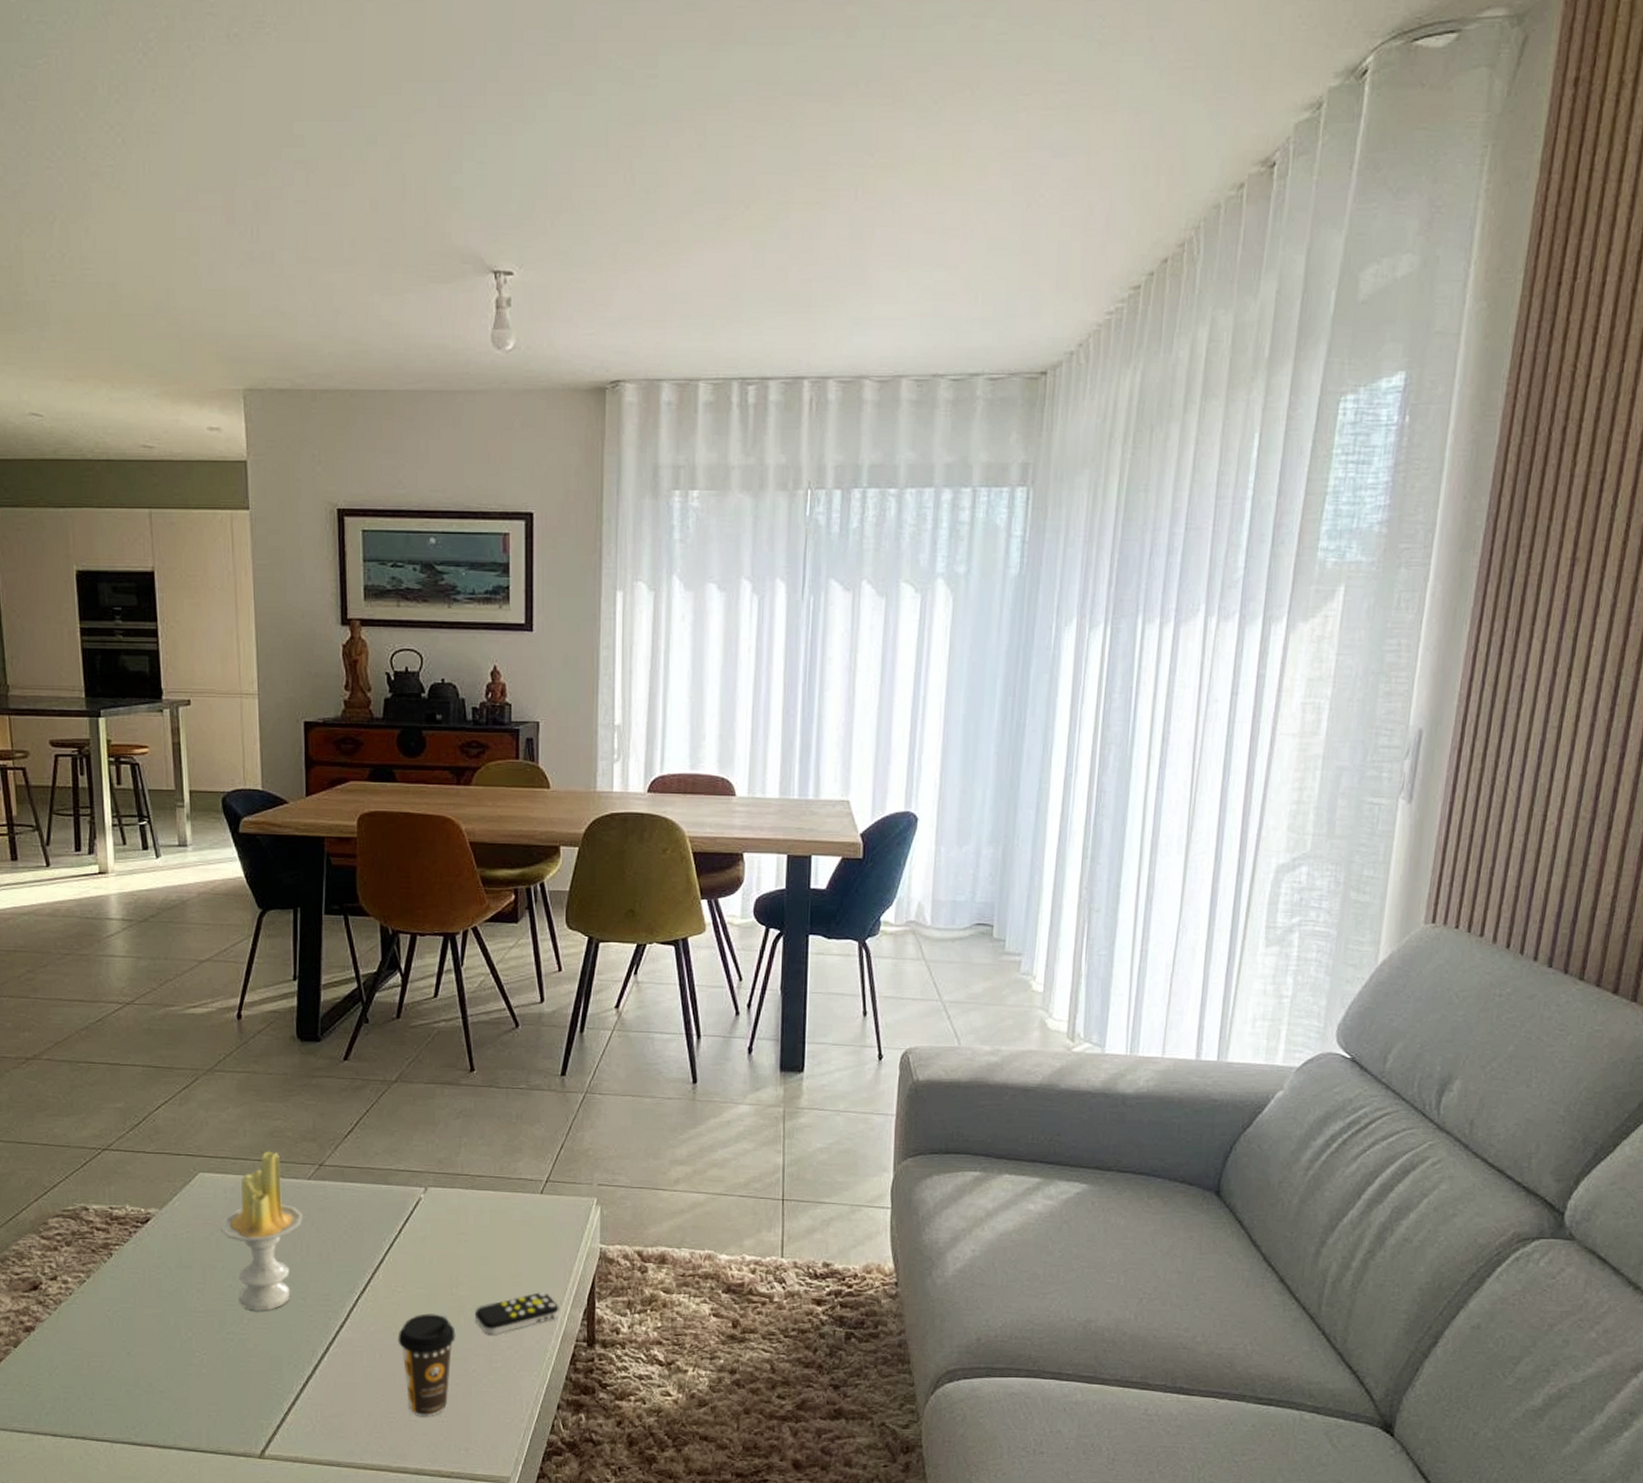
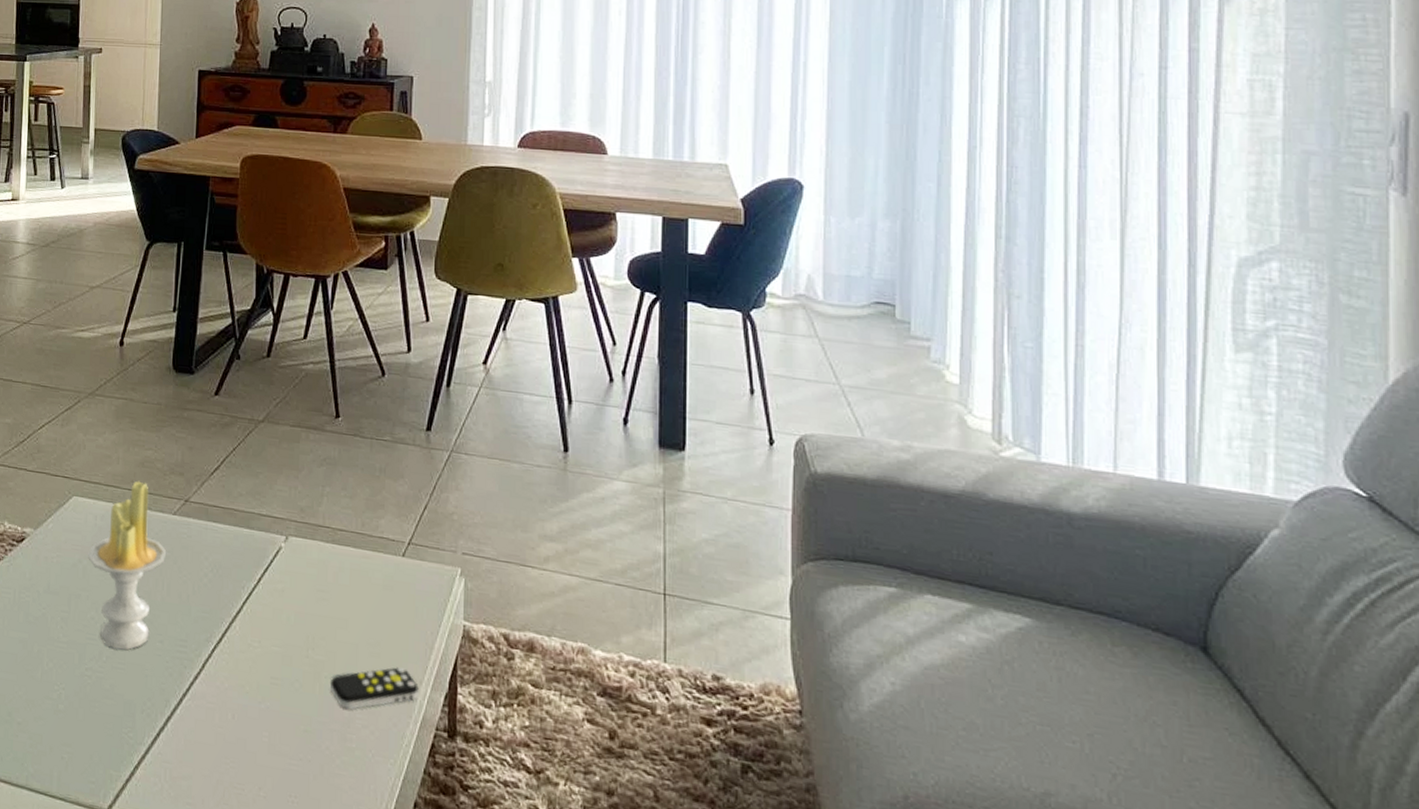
coffee cup: present [398,1313,456,1417] -> none [251,675,310,794]

